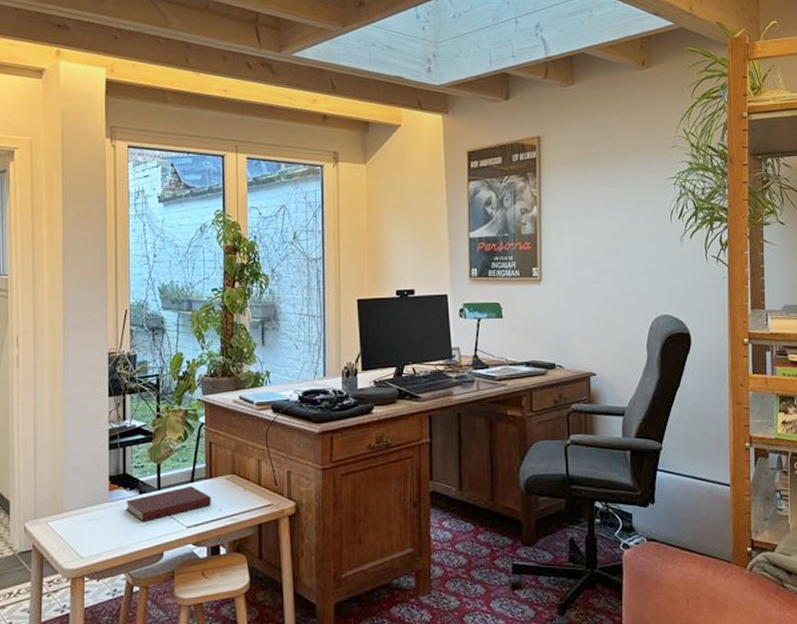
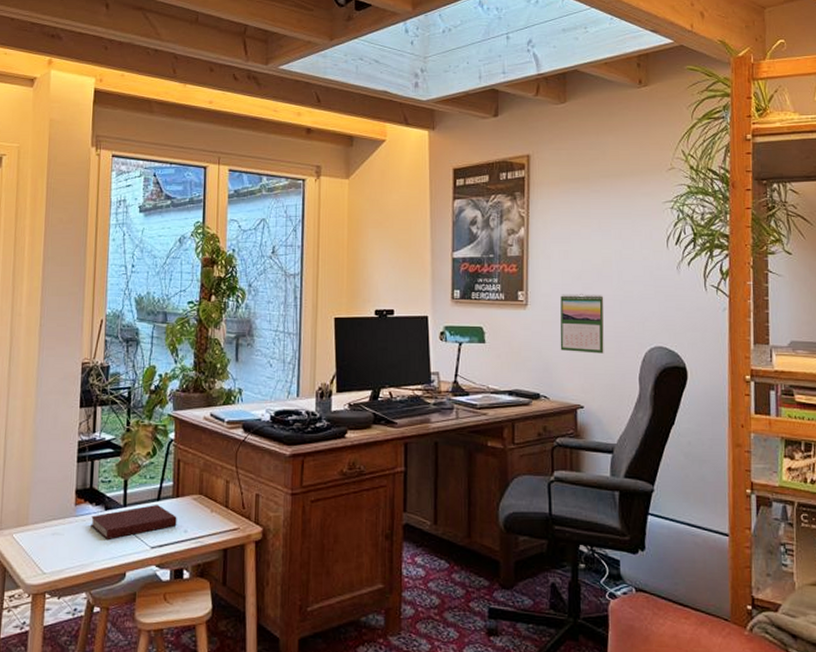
calendar: none [572,267,614,324] -> present [560,293,604,354]

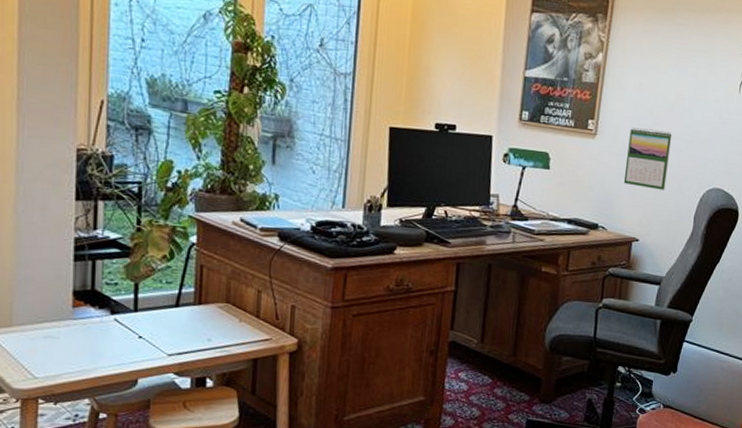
notebook: present [91,504,177,539] -> none [93,310,199,345]

